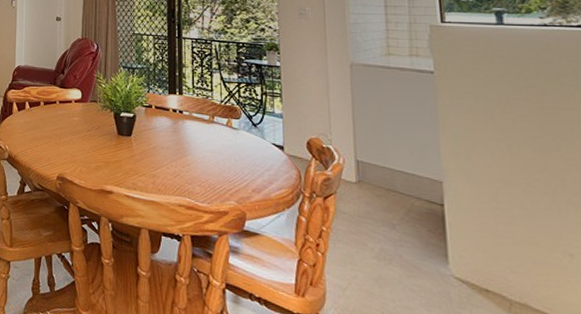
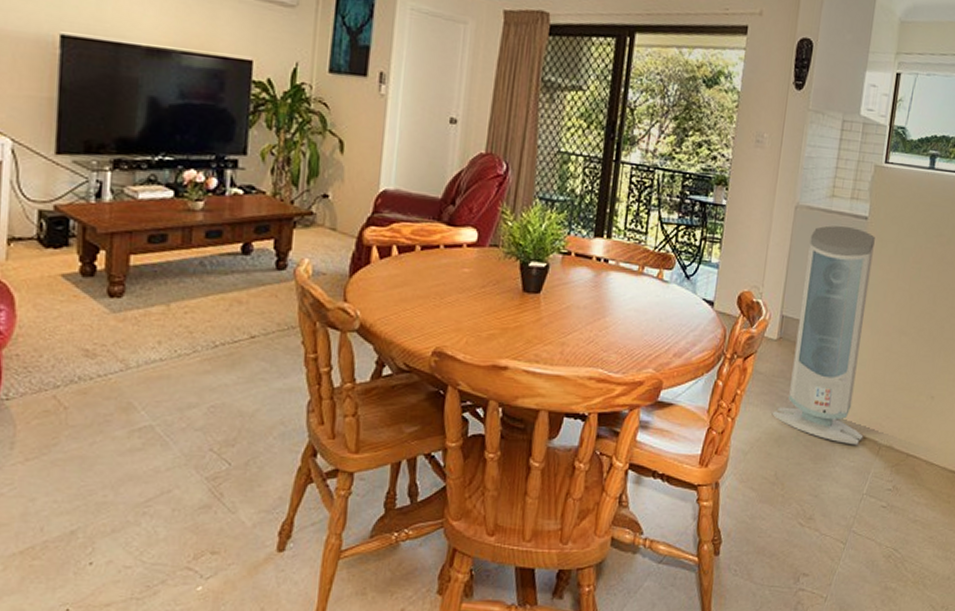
air purifier: none [365,80,485,298] -> present [771,225,875,446]

